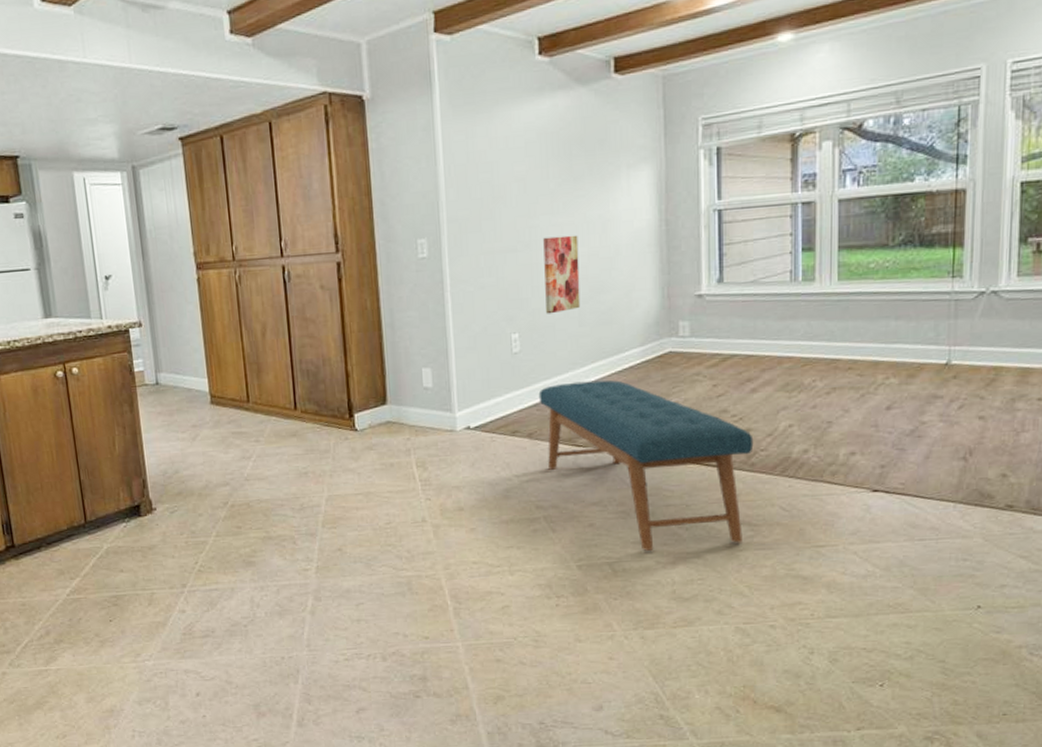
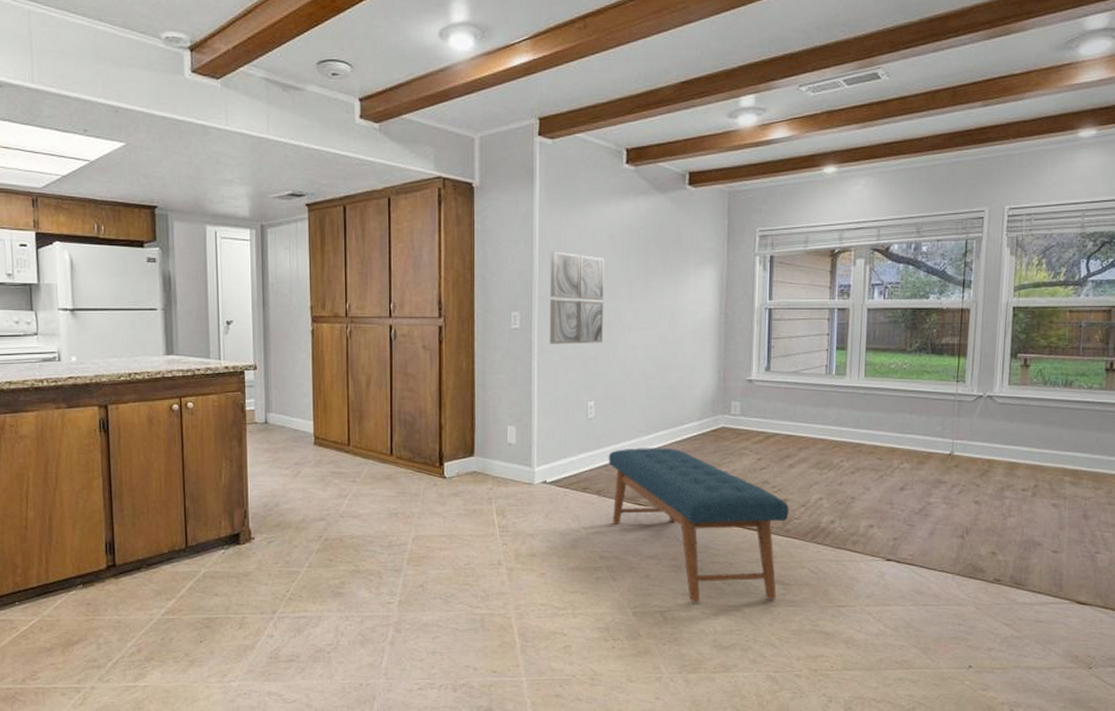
wall art: none [457,165,524,273] -> present [549,251,604,344]
wall art: present [543,235,581,314] -> none [619,319,650,387]

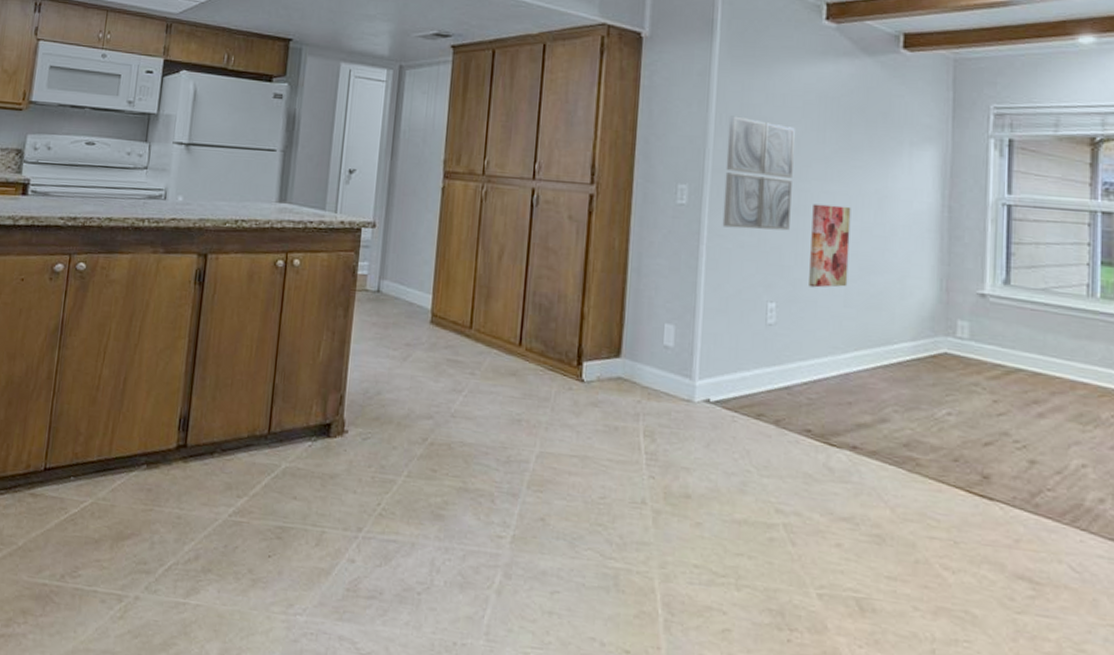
bench: present [608,448,790,602] -> none [791,368,1039,603]
wall art: none [619,319,650,387] -> present [809,204,851,288]

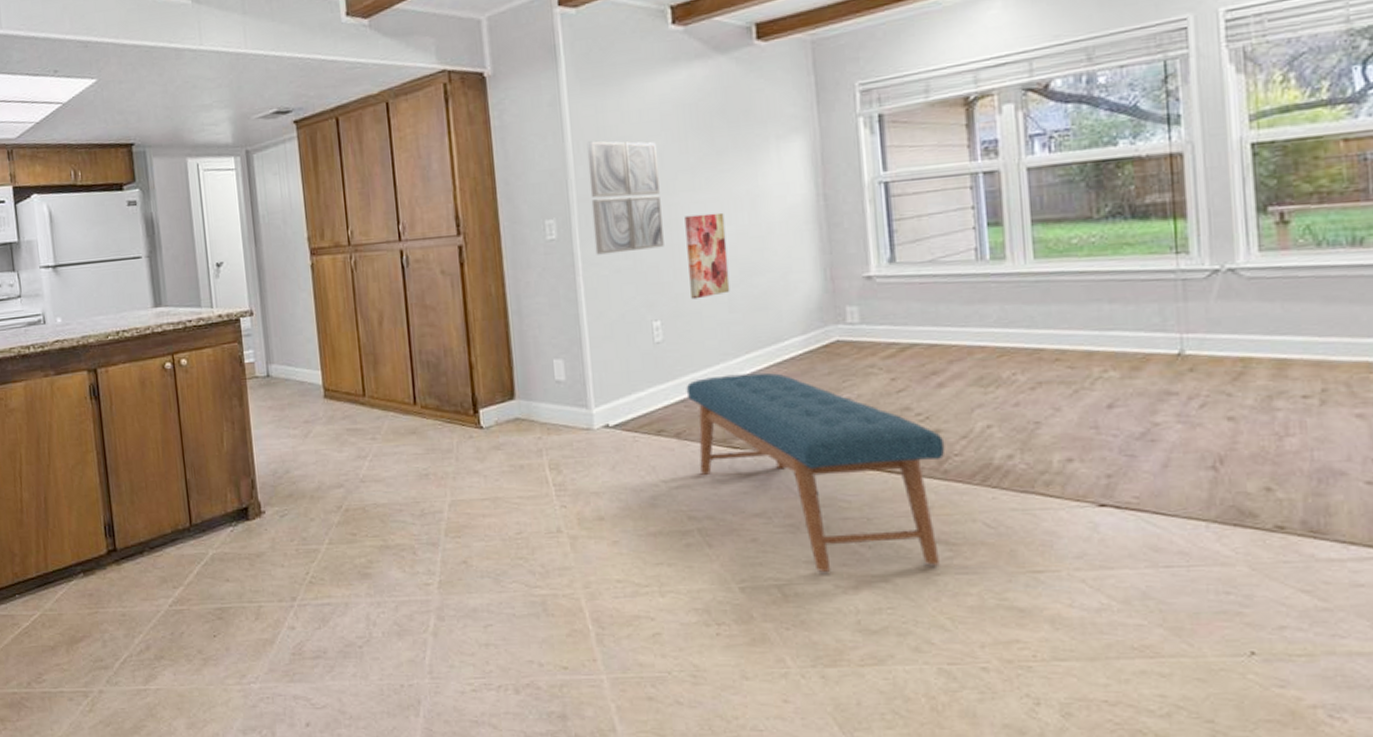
bench: none [791,368,1039,603] -> present [686,372,946,572]

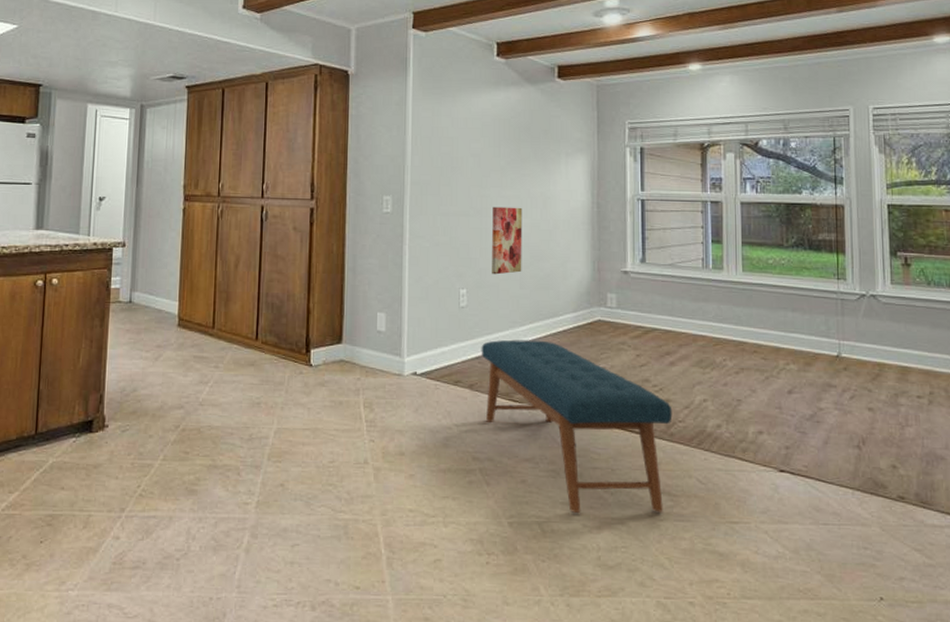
wall art: present [586,140,664,255] -> none [421,137,476,230]

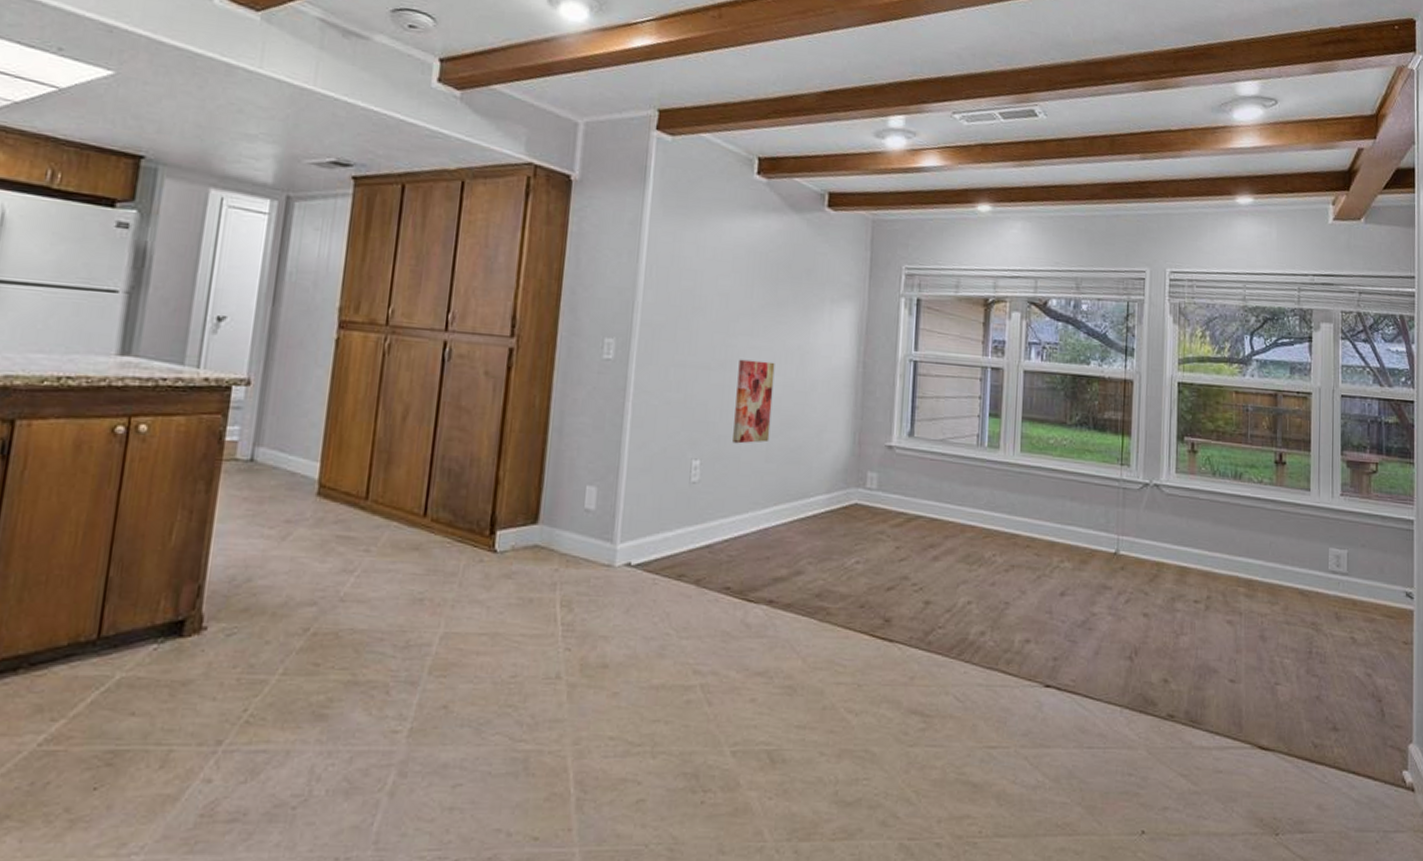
bench: present [481,339,673,513] -> none [712,524,932,738]

